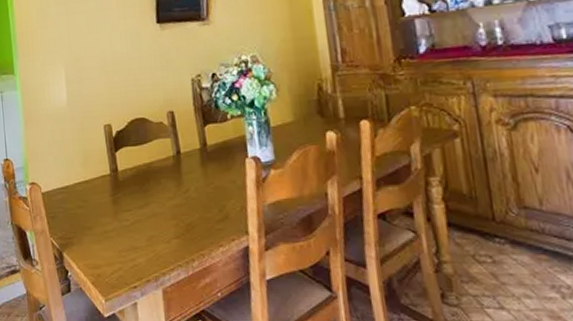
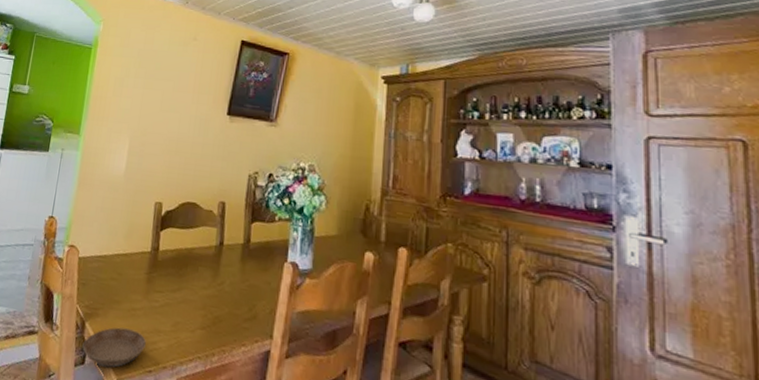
saucer: none [65,251,126,291] -> present [82,327,146,368]

